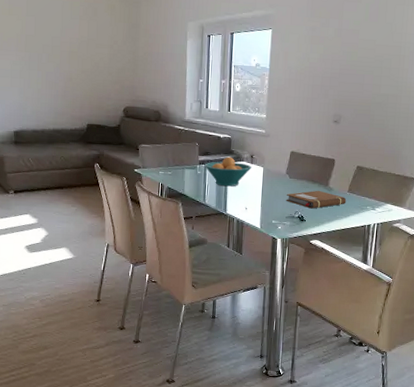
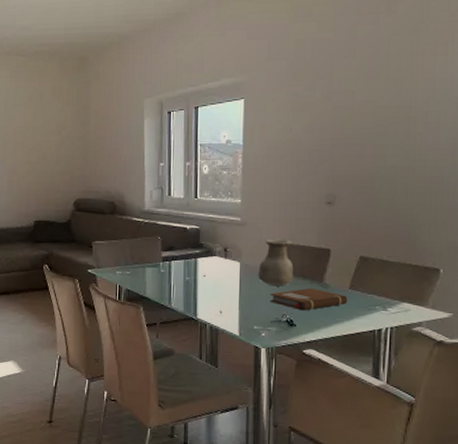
fruit bowl: present [204,156,252,187] -> none [168,251,225,287]
vase: none [277,149,306,189] -> present [258,239,294,287]

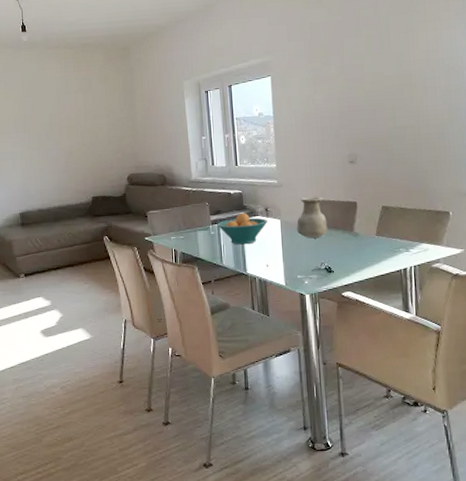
fruit bowl: none [168,251,225,287] -> present [217,212,268,245]
notebook: present [270,287,348,311] -> none [309,237,376,258]

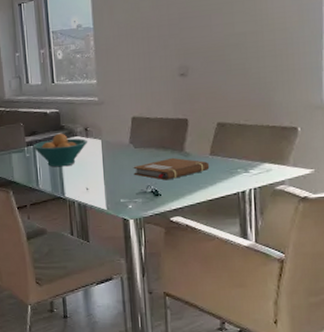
vase: present [297,196,328,239] -> none [119,114,154,160]
notebook: none [309,237,376,258] -> present [133,157,210,181]

